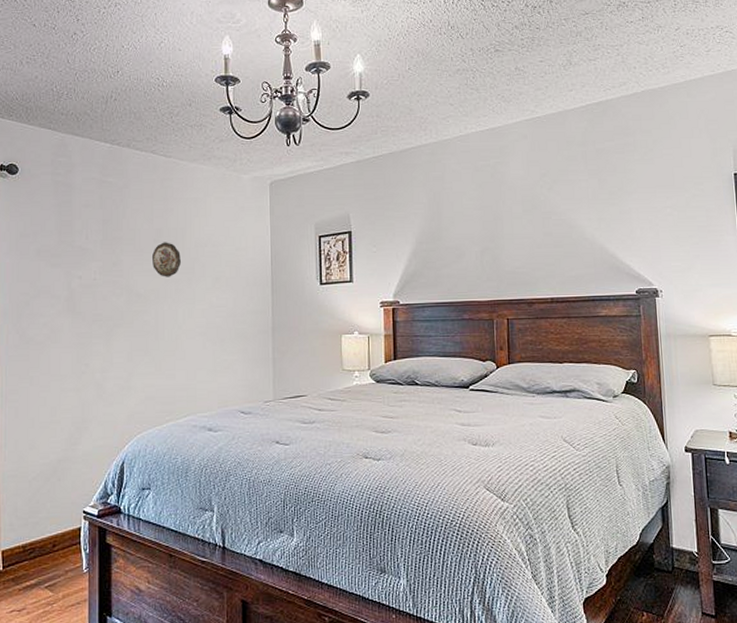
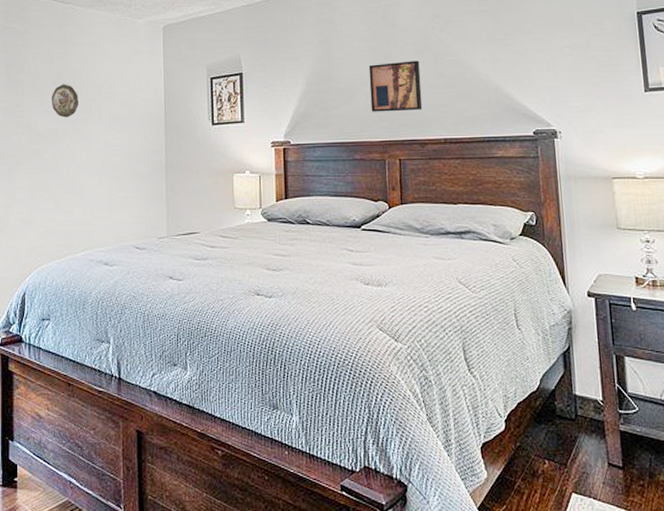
wall art: none [478,219,530,271] -> present [368,60,423,112]

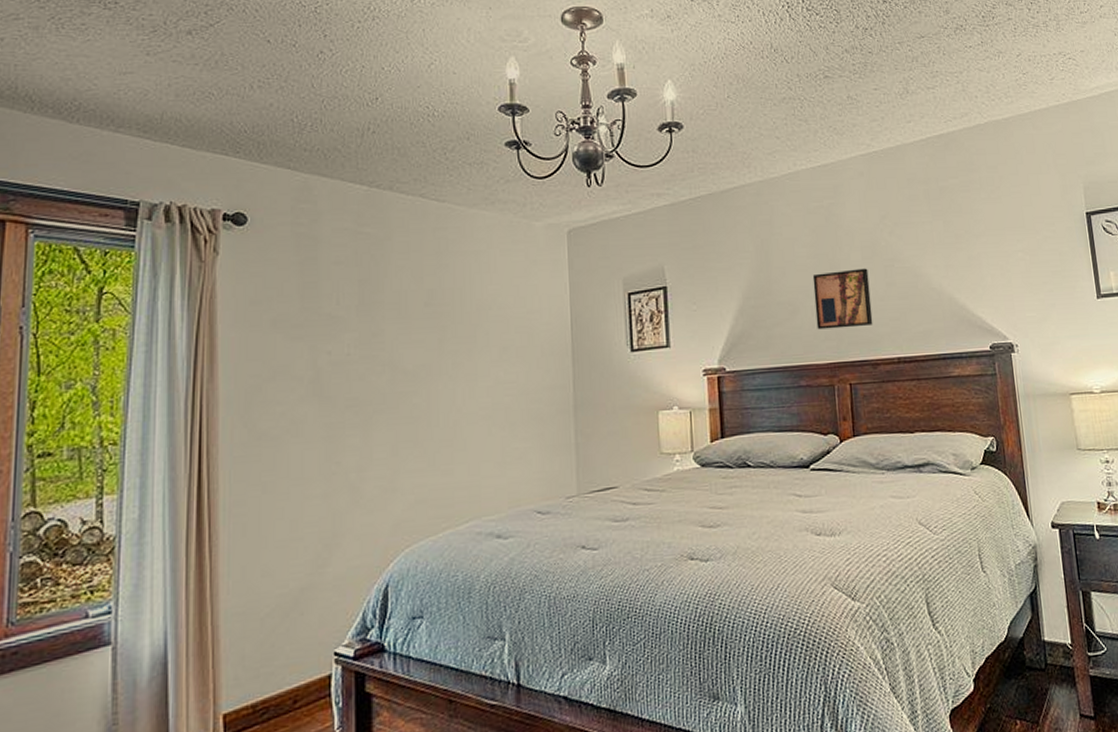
decorative plate: present [51,84,78,118] -> none [421,305,459,349]

